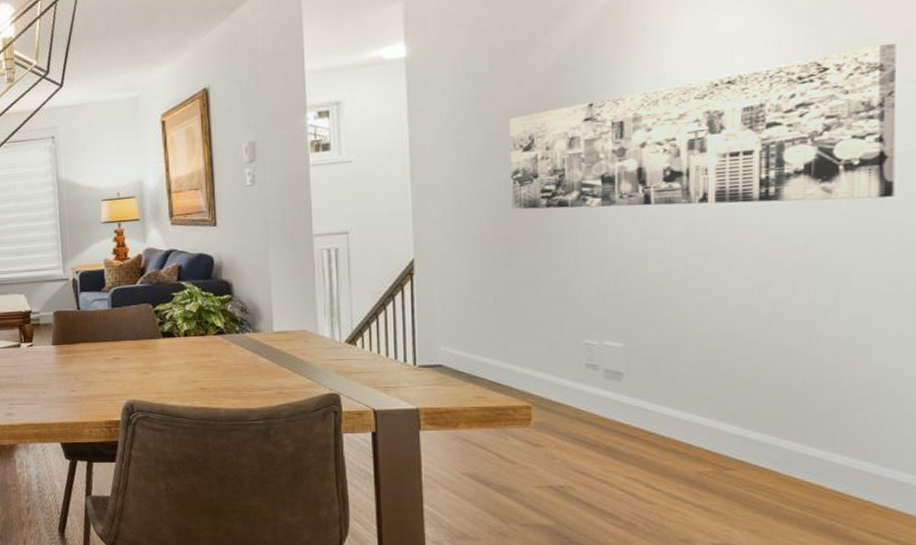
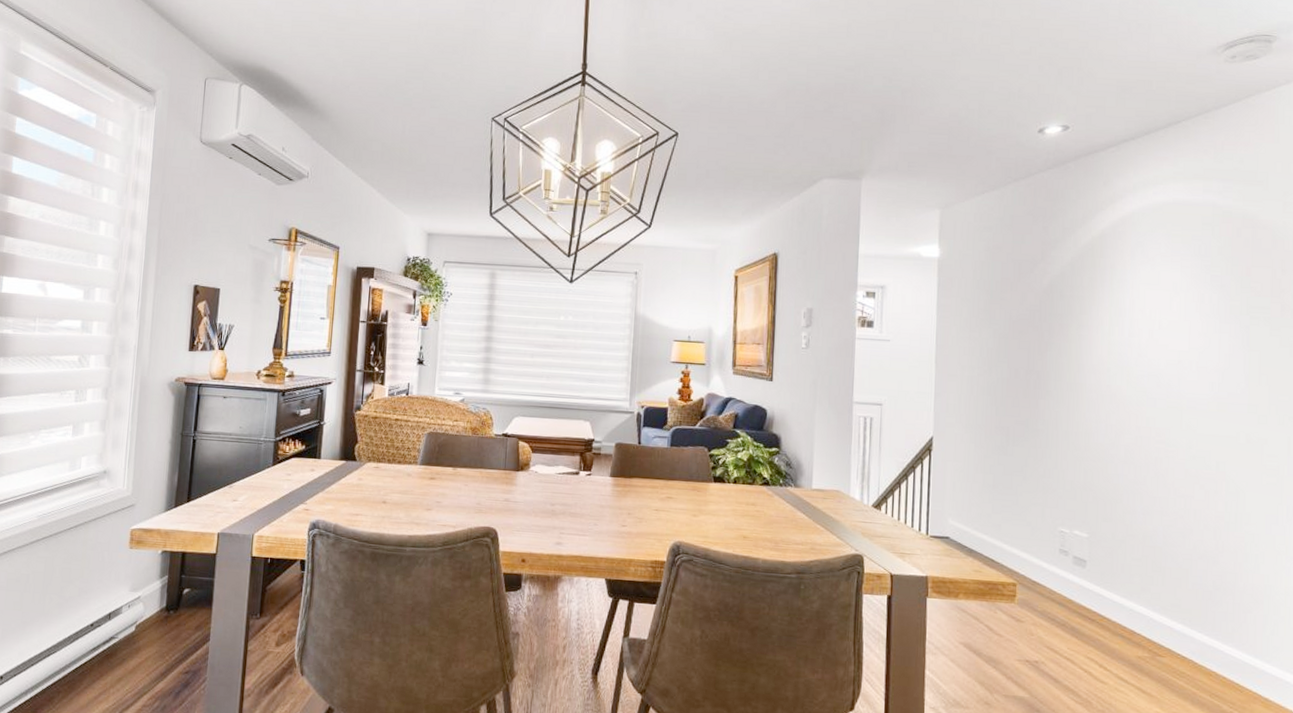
wall art: present [509,44,897,210] -> none [1011,314,1276,436]

